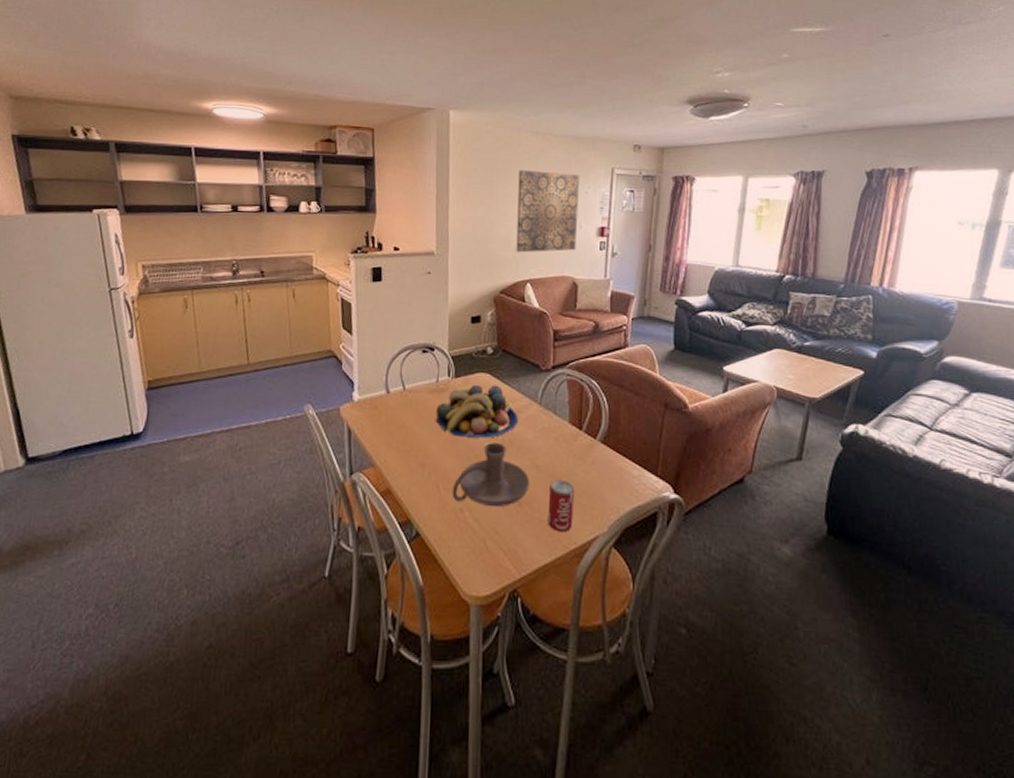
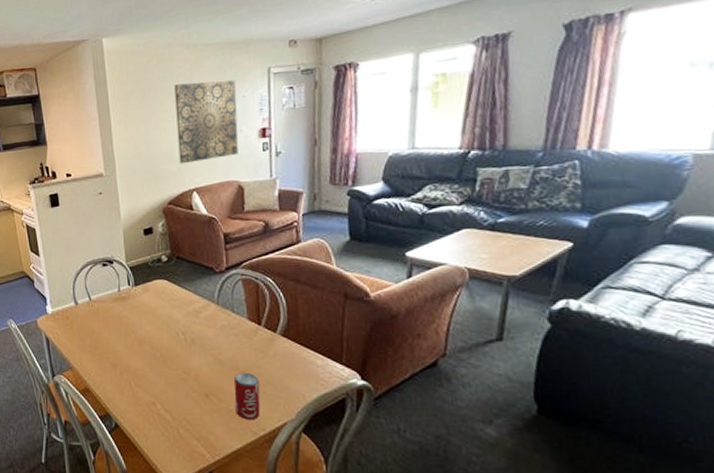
fruit bowl: present [435,385,518,438] -> none [120,289,198,339]
candle holder: present [452,443,529,508] -> none [143,342,215,400]

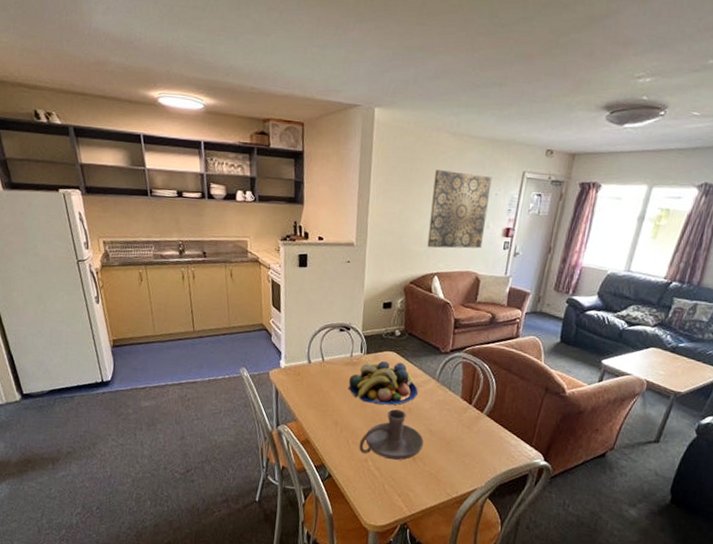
fruit bowl: none [120,289,198,339] -> present [348,361,418,405]
candle holder: none [143,342,215,400] -> present [359,409,424,461]
beverage can: present [234,372,261,421] -> none [436,442,461,484]

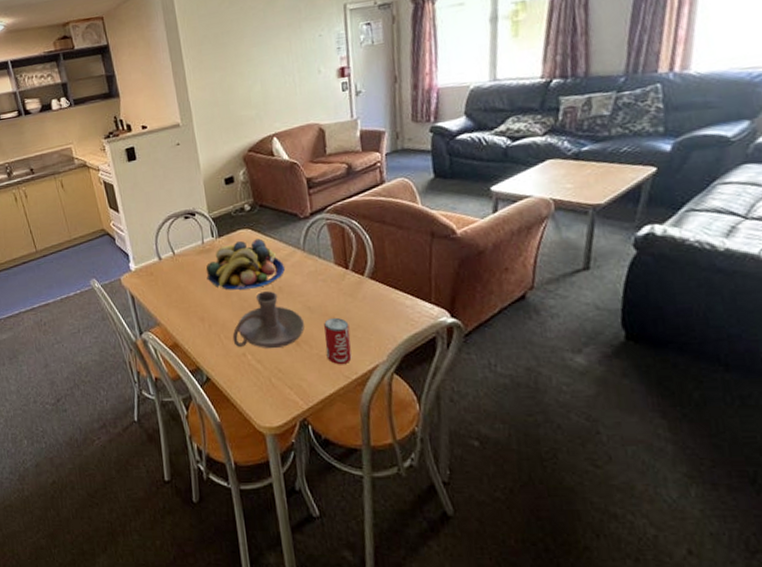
wall art: present [427,170,492,249] -> none [248,19,318,110]
beverage can: none [436,442,461,484] -> present [324,317,352,365]

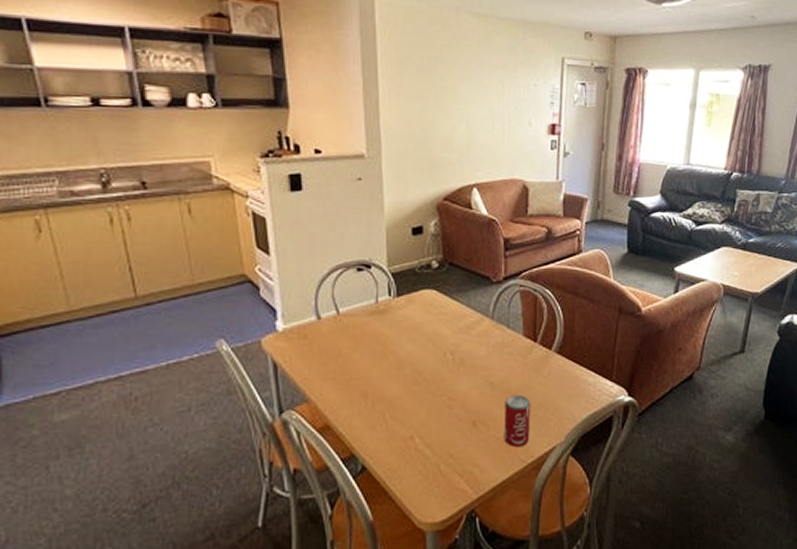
fruit bowl: present [206,238,285,290] -> none [376,301,469,361]
candle holder: present [232,291,305,349] -> none [400,363,483,431]

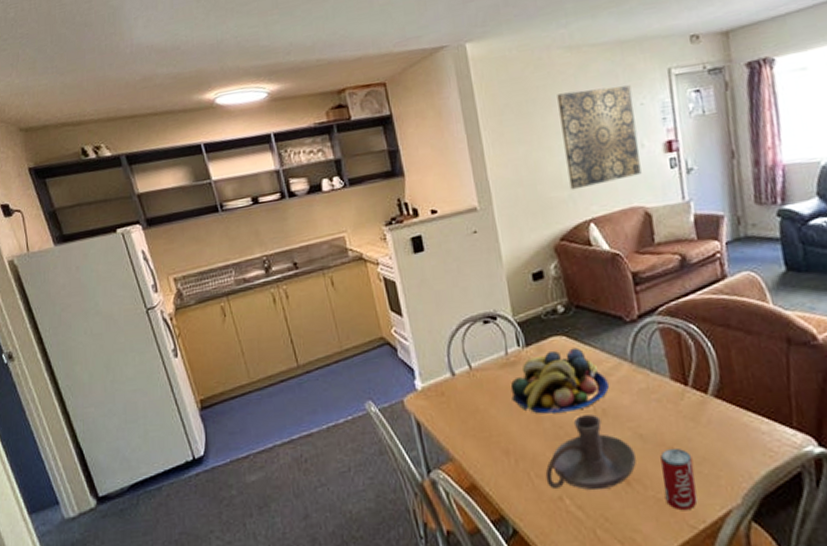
fruit bowl: none [376,301,469,361] -> present [510,347,609,414]
candle holder: none [400,363,483,431] -> present [545,414,636,491]
wall art: none [459,58,528,154] -> present [557,85,642,190]

